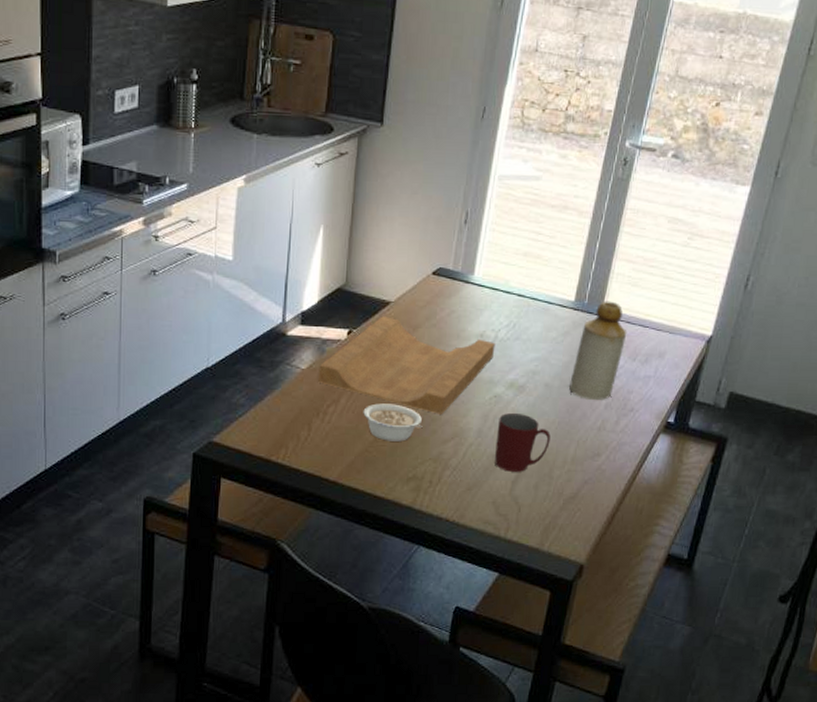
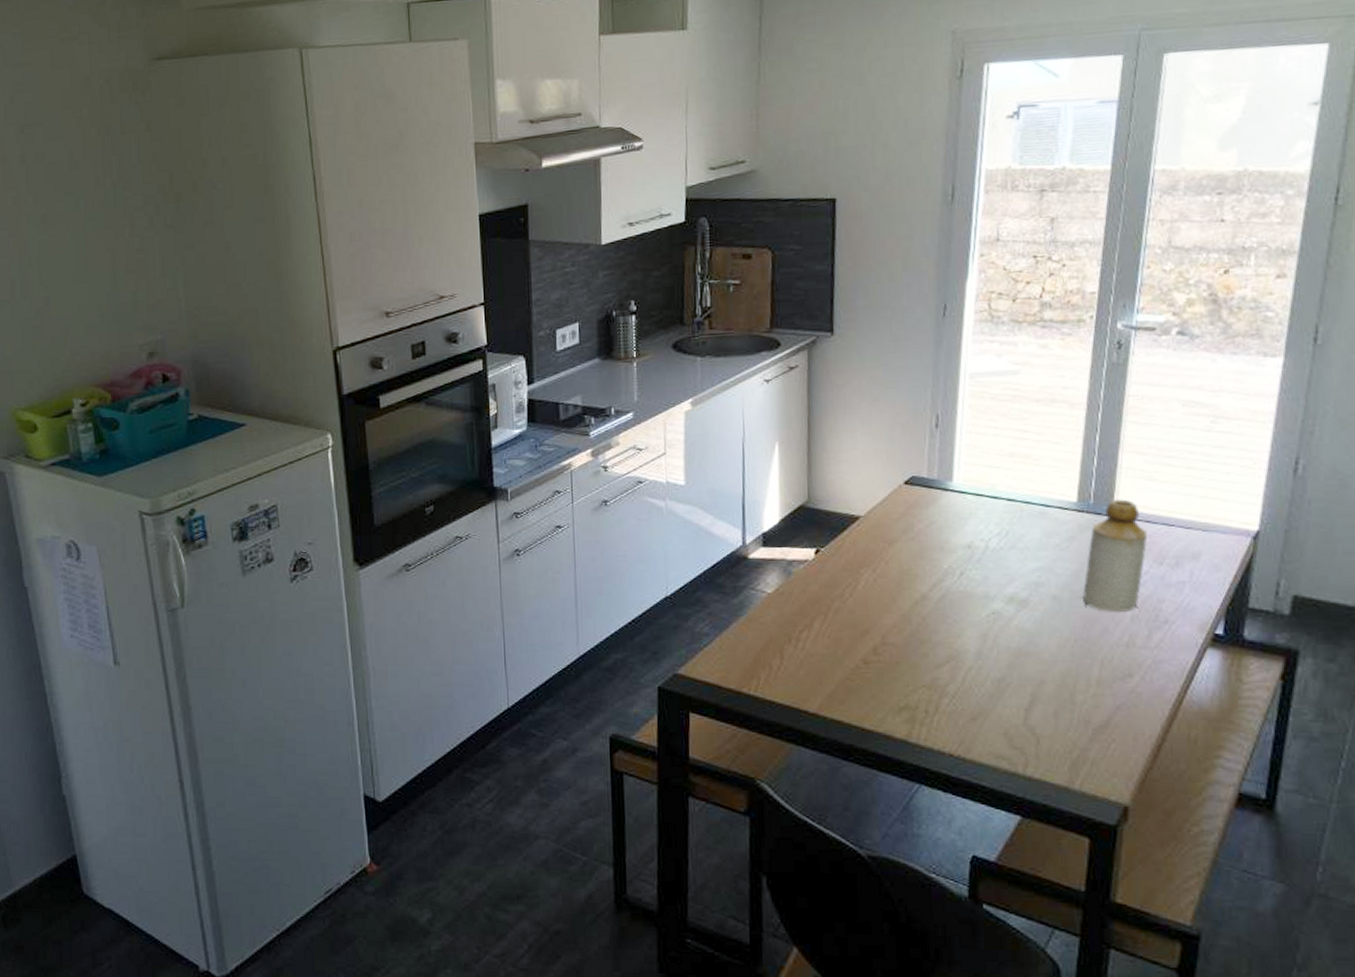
cutting board: present [318,316,496,414] -> none [786,532,987,636]
legume: present [363,403,422,442] -> none [840,626,909,667]
mug: present [495,412,551,472] -> none [999,630,1067,698]

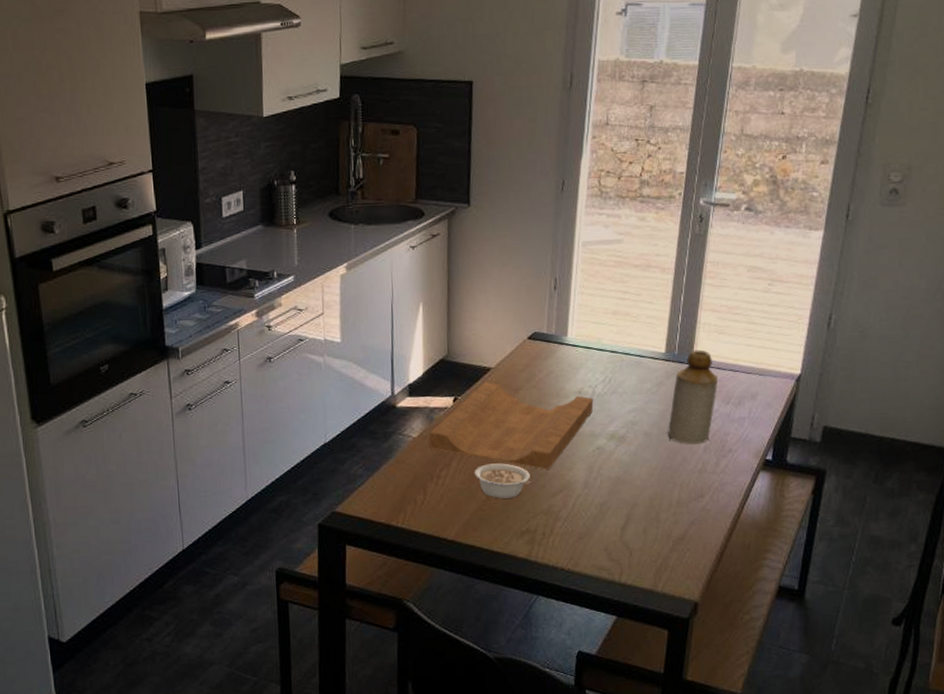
cutting board: none [786,532,987,636] -> present [429,382,594,470]
legume: none [840,626,909,667] -> present [474,463,530,499]

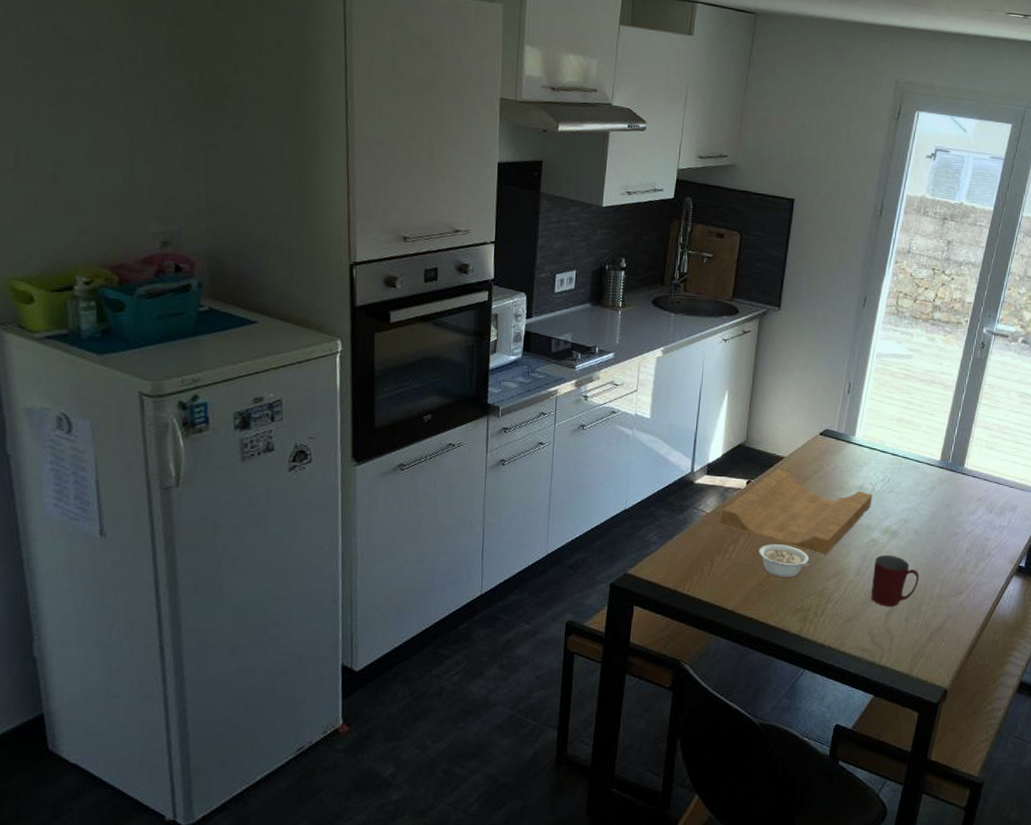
mug: none [602,462,654,519] -> present [871,554,919,607]
bottle: present [667,349,719,445] -> none [934,461,985,546]

